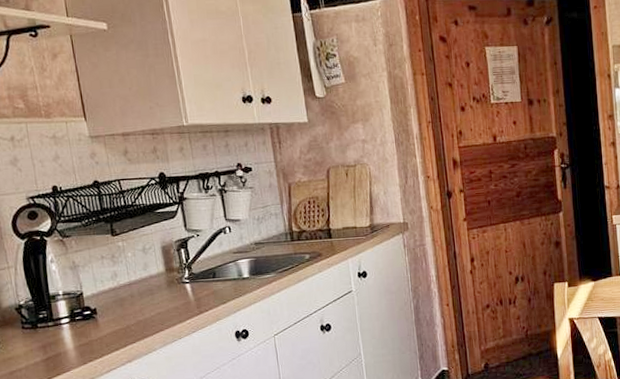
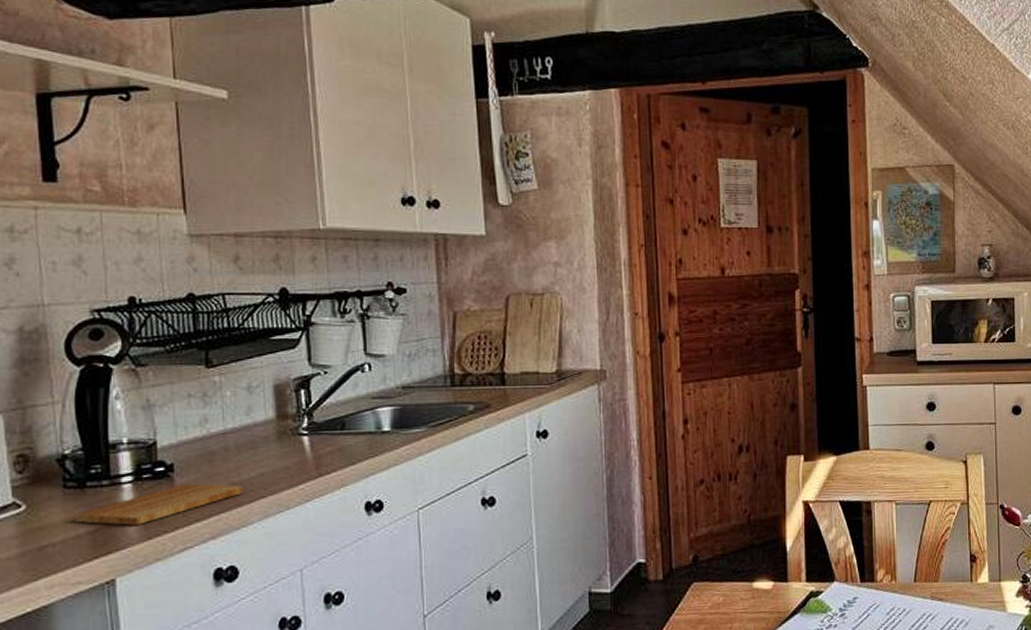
cutting board: none [32,322,147,355] -> present [75,484,242,526]

